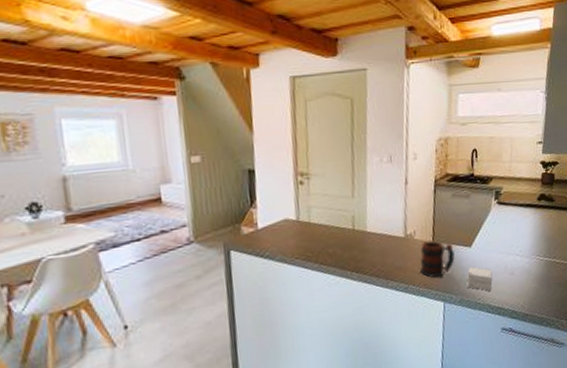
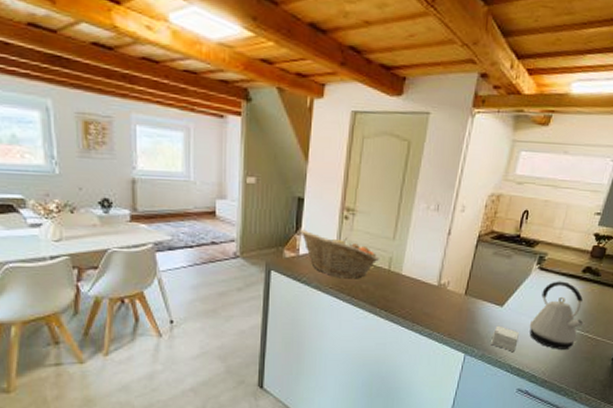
fruit basket: none [255,201,342,247] -> present [300,229,380,279]
mug: present [419,240,455,278] -> none [447,293,485,330]
kettle: none [499,212,551,281] -> present [529,281,585,349]

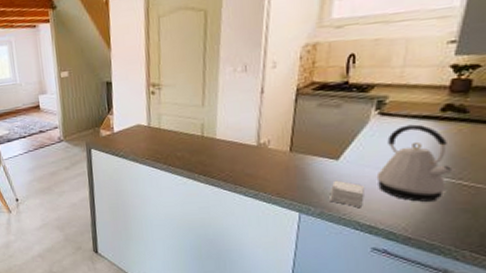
fruit basket: present [300,229,380,279] -> none [112,109,192,149]

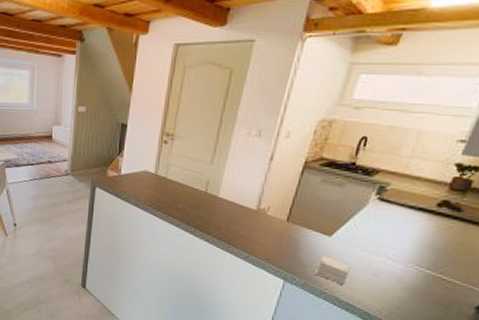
kettle: present [376,124,455,202] -> none [363,214,438,290]

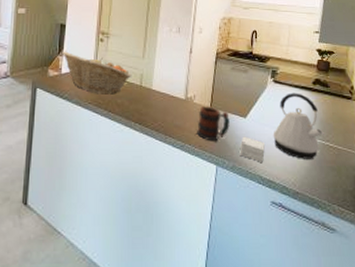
fruit basket: none [122,152,197,199] -> present [62,51,132,95]
mug: none [266,219,309,257] -> present [197,106,230,142]
kettle: none [363,214,438,290] -> present [273,92,324,159]

